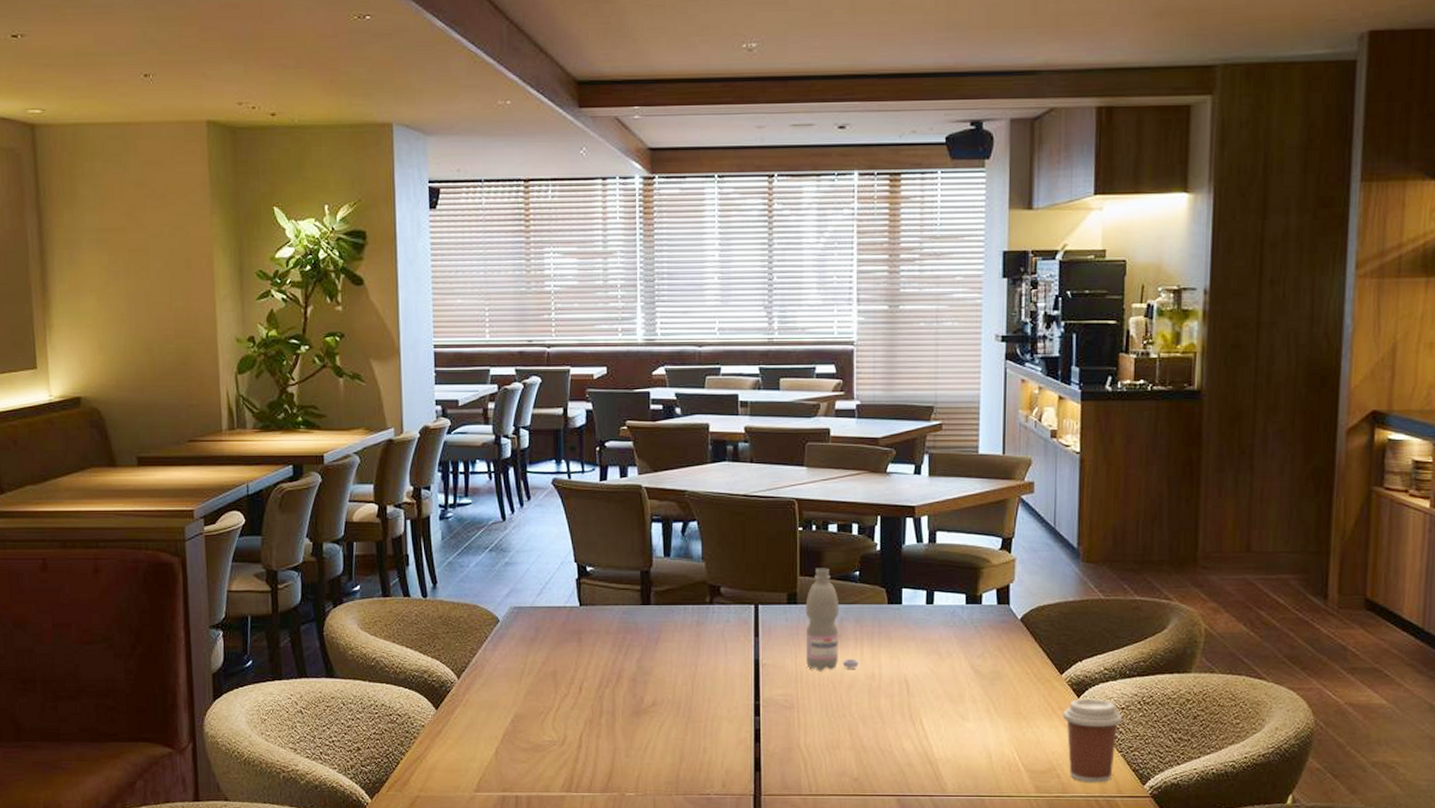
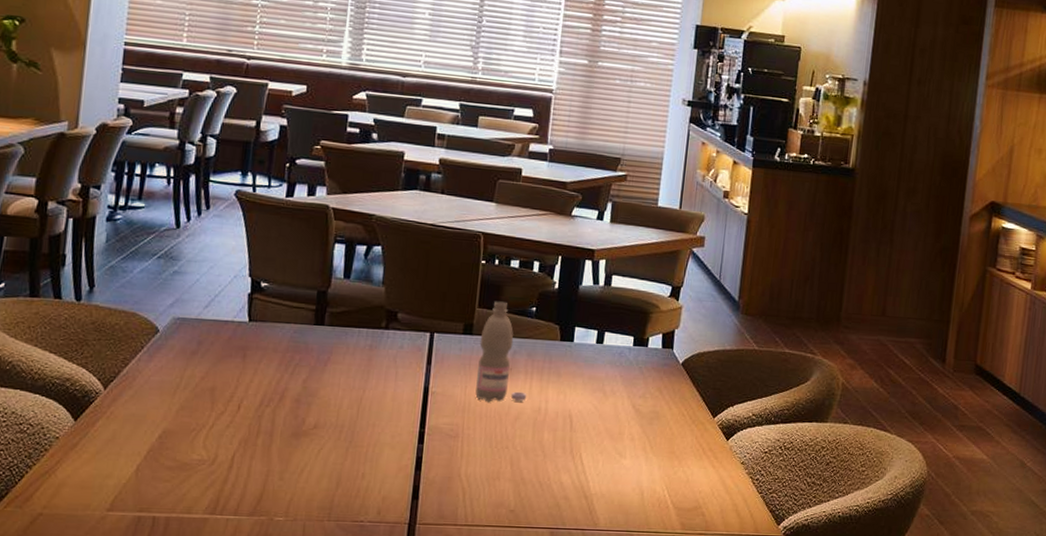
coffee cup: present [1062,698,1123,783] -> none [711,441,765,522]

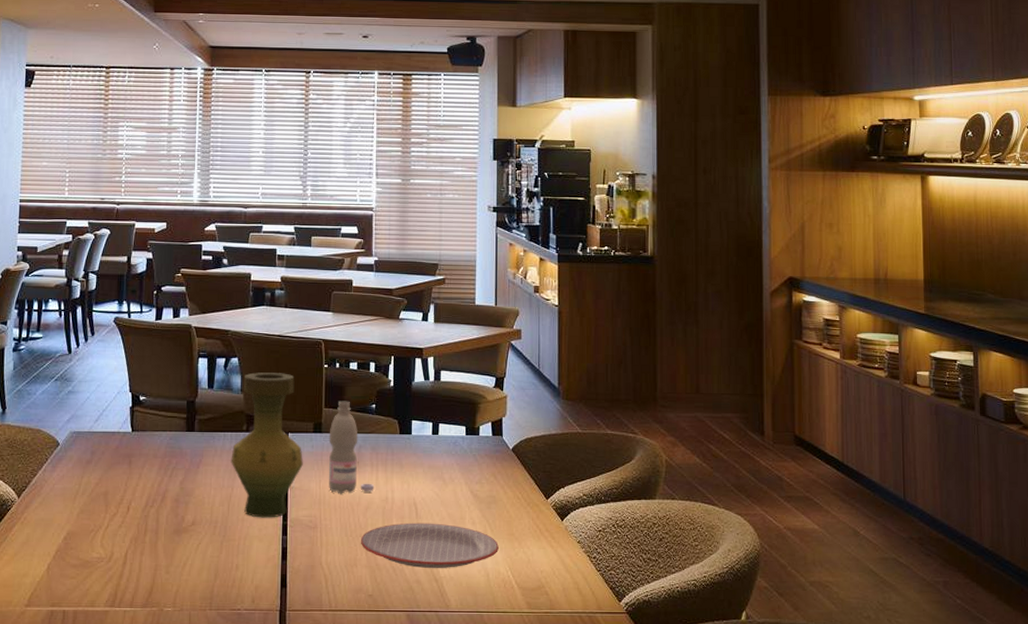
vase: none [364,264,449,425] -> present [231,372,303,518]
plate: none [506,435,657,486] -> present [361,522,499,569]

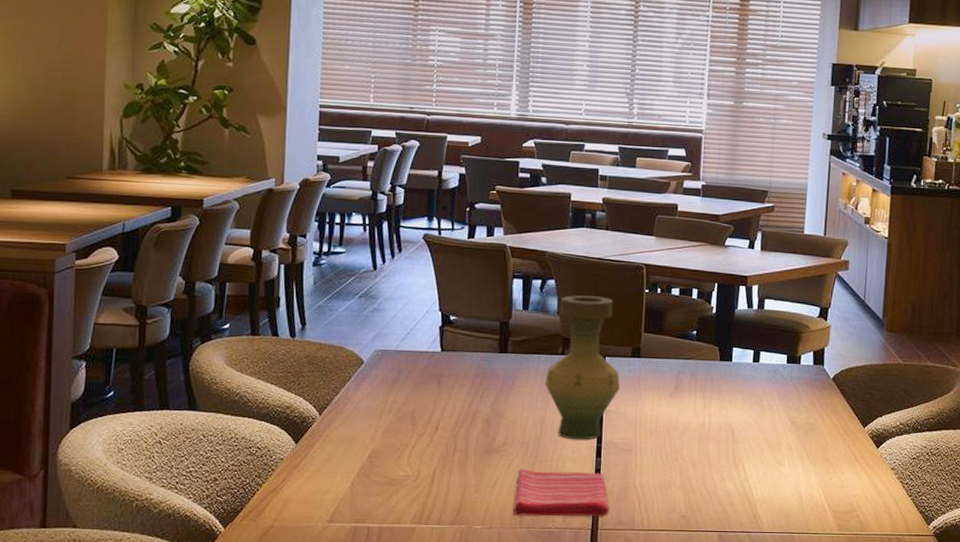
dish towel: none [203,548,297,598] -> present [513,468,609,517]
water bottle: present [329,401,375,494] -> none [645,326,692,419]
plate: present [361,522,499,569] -> none [676,447,814,492]

